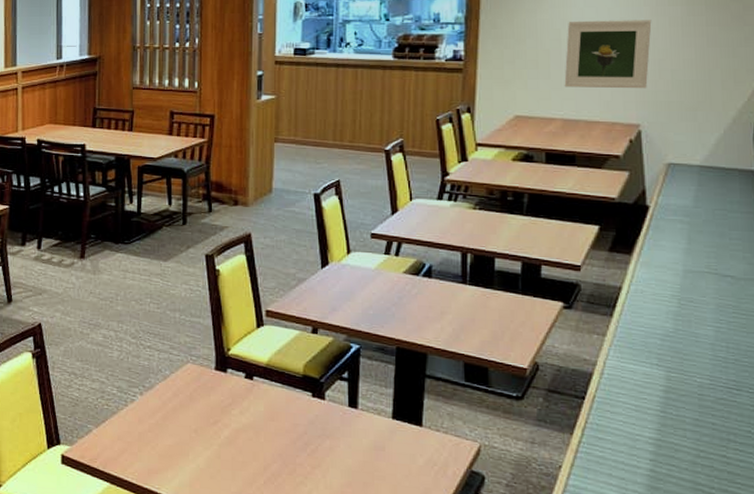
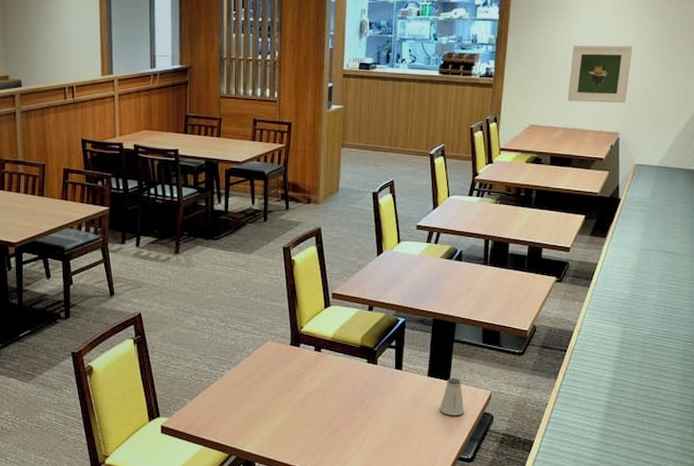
saltshaker: none [410,422,443,472] -> present [440,377,464,415]

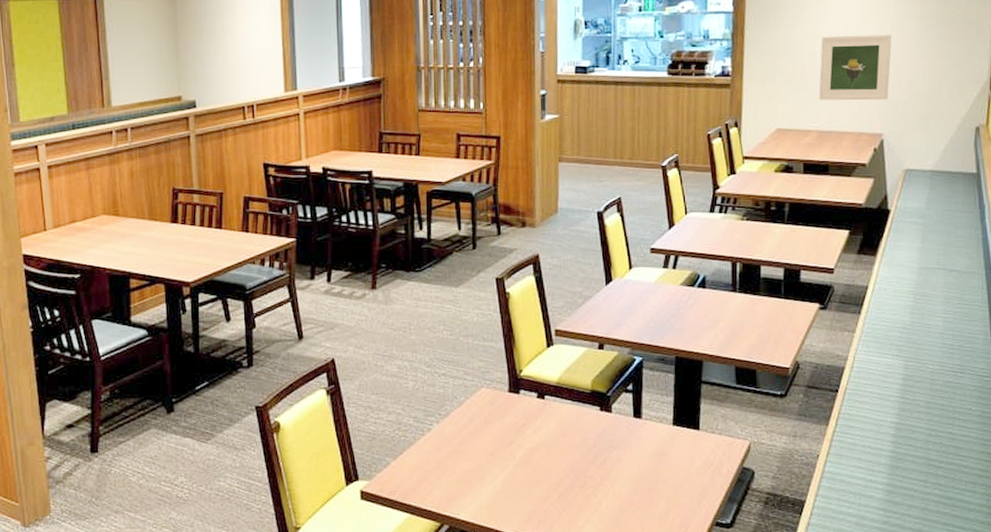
saltshaker: present [440,377,464,415] -> none [689,426,718,472]

